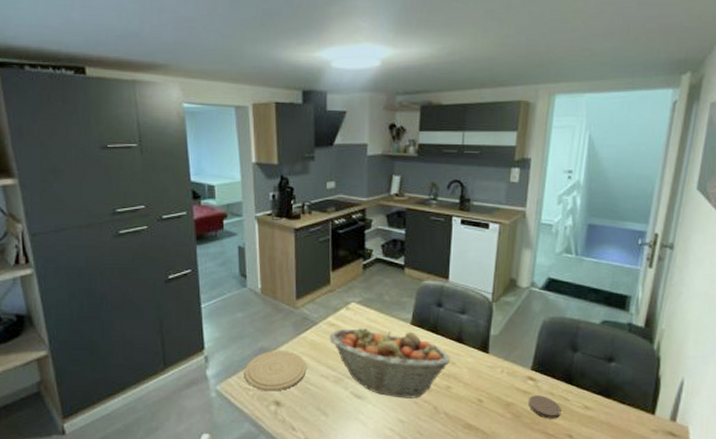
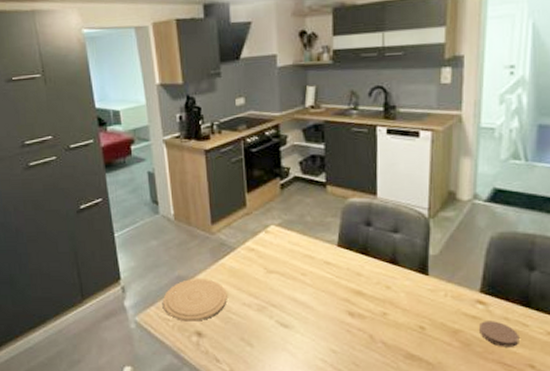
fruit basket: present [329,328,450,398] -> none [249,252,384,327]

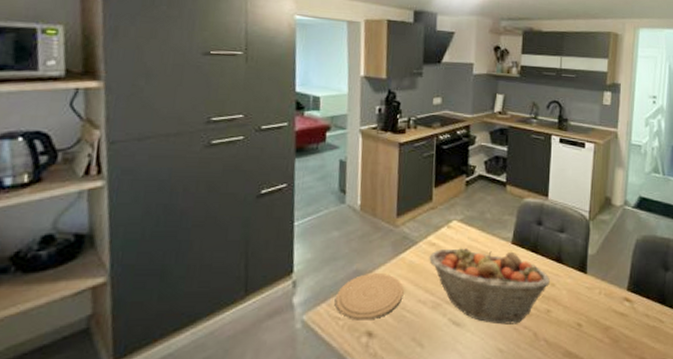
fruit basket: none [249,252,384,327] -> present [429,248,550,325]
coaster: present [479,321,519,347] -> none [626,317,657,343]

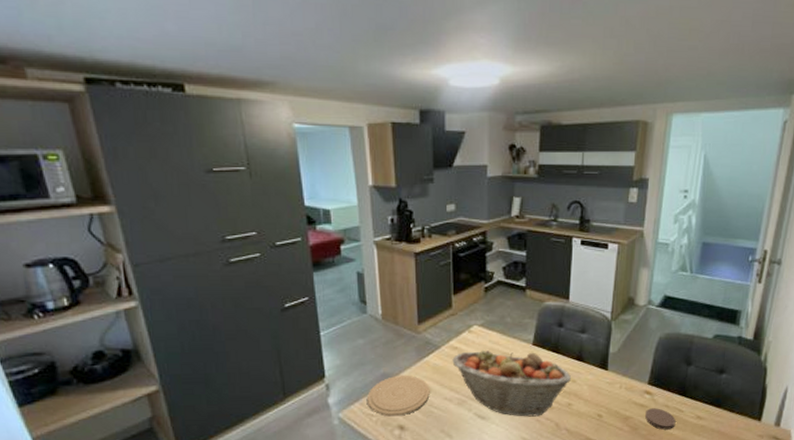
coaster: none [626,317,657,343] -> present [645,408,676,430]

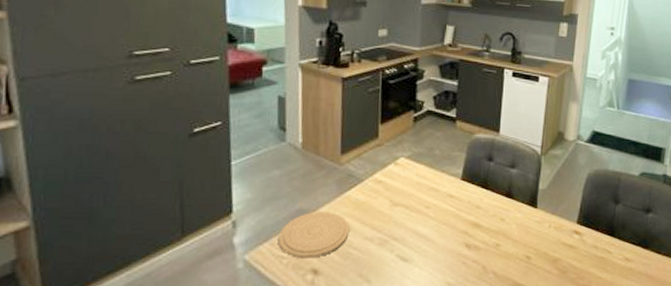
fruit basket: present [452,351,571,417] -> none [375,185,499,259]
coaster: present [645,408,676,430] -> none [574,249,604,273]

